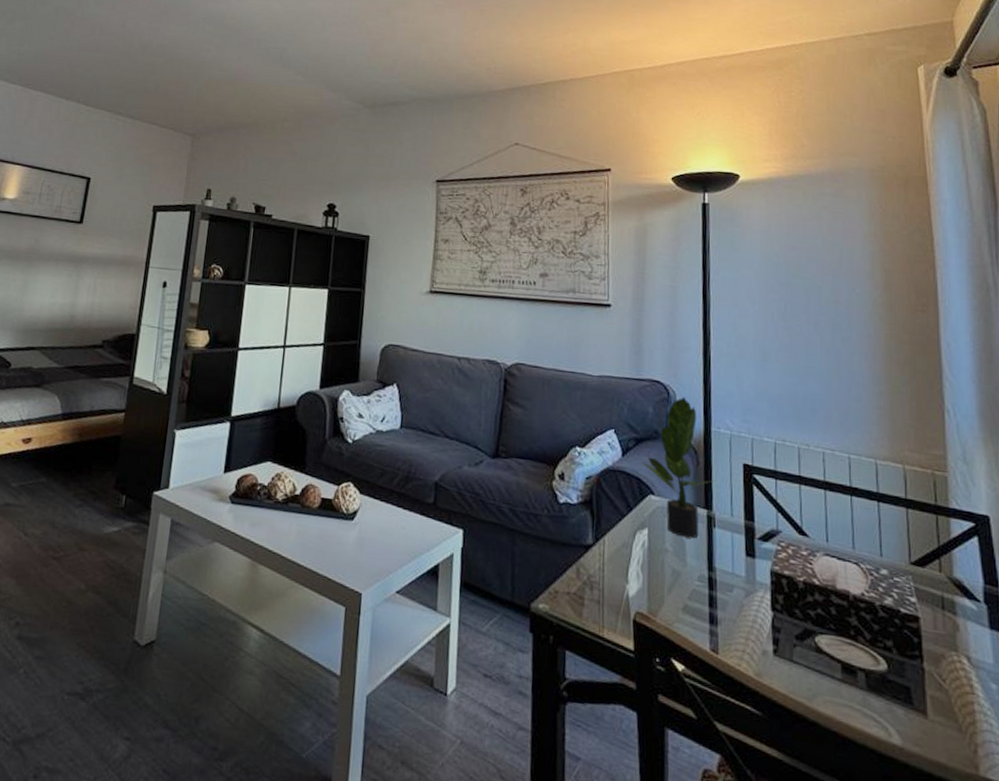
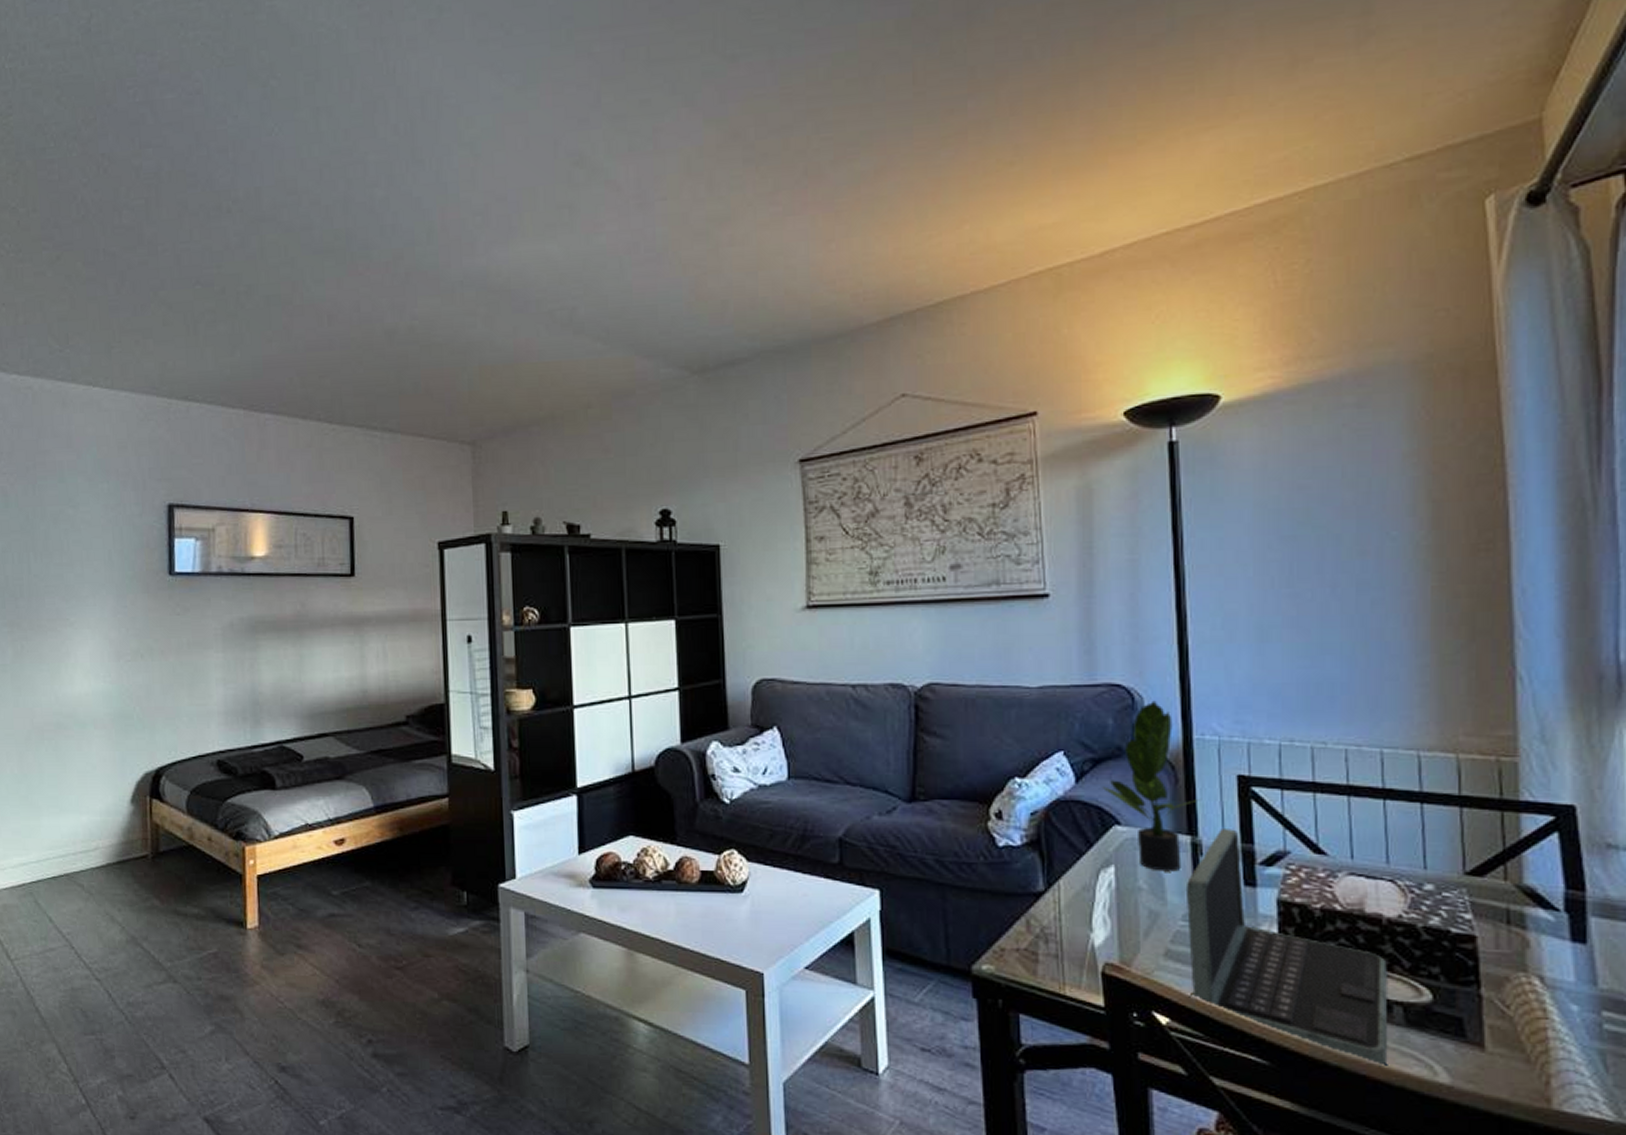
laptop: none [700,506,853,726] -> present [1187,829,1387,1067]

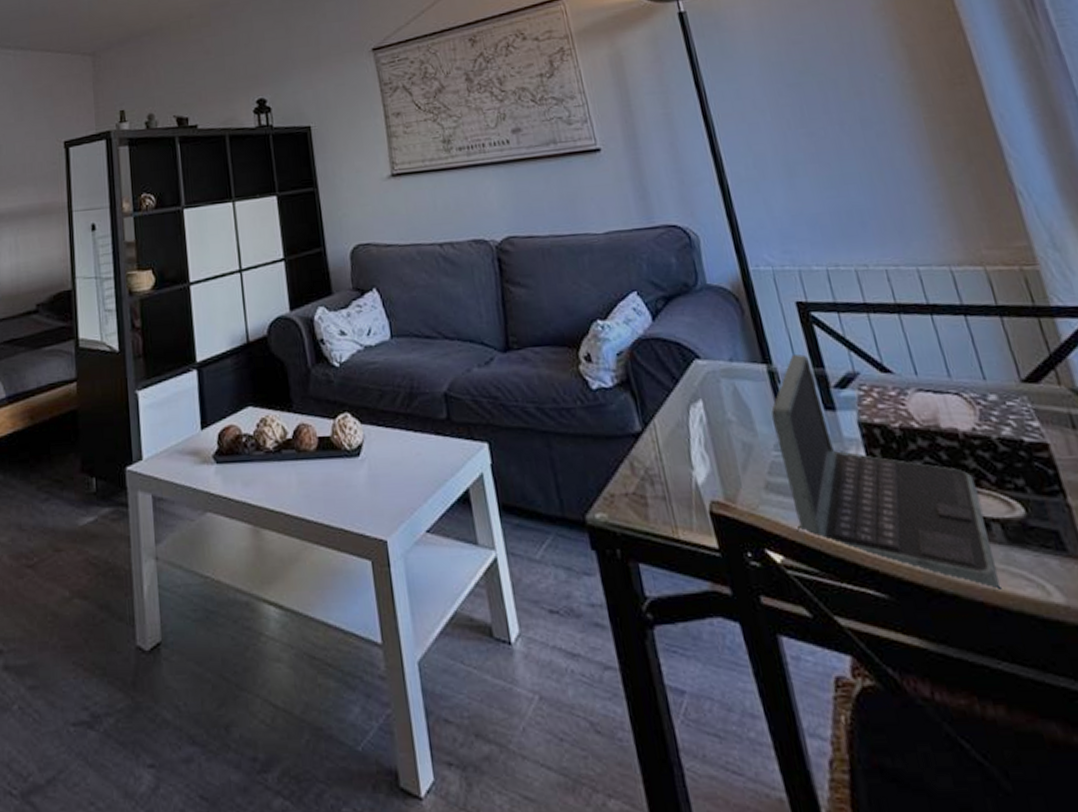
potted plant: present [1102,700,1201,872] -> none [676,237,768,402]

